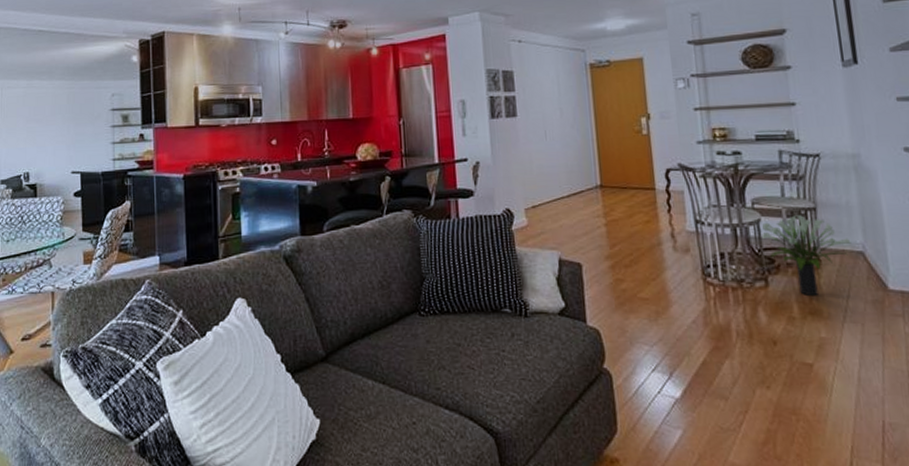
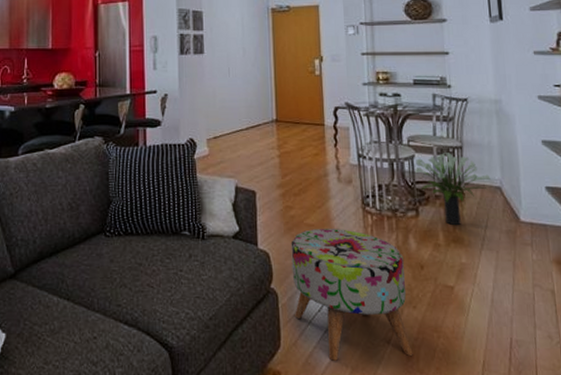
ottoman: none [623,301,769,447] -> present [291,228,413,361]

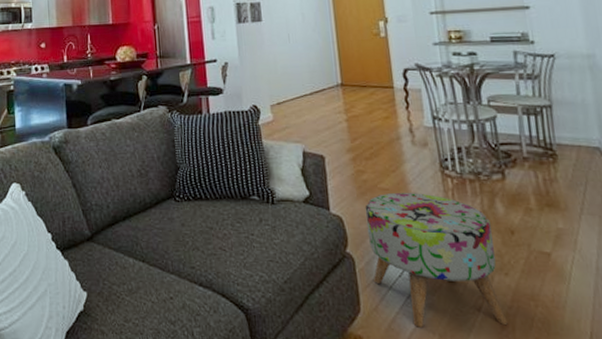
potted plant: present [415,153,491,226] -> none [498,112,587,189]

